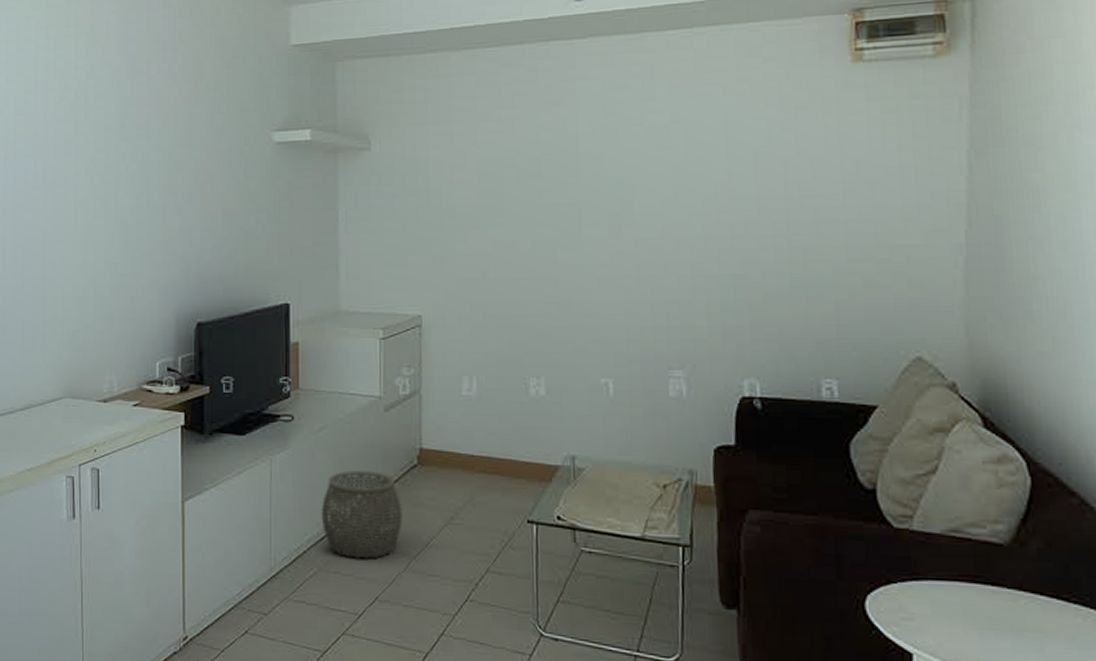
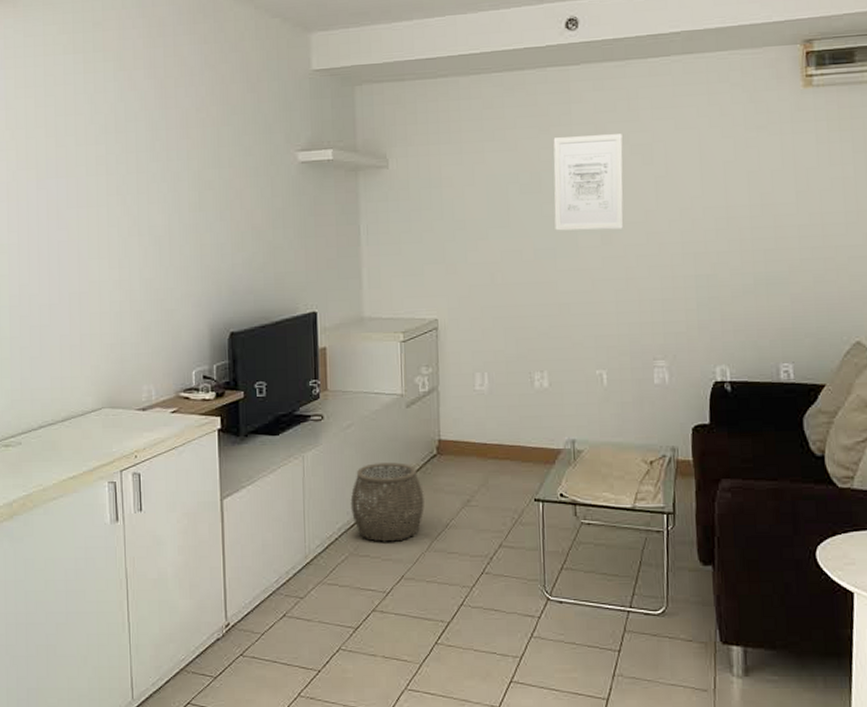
wall art: none [555,114,636,222] -> present [553,134,624,231]

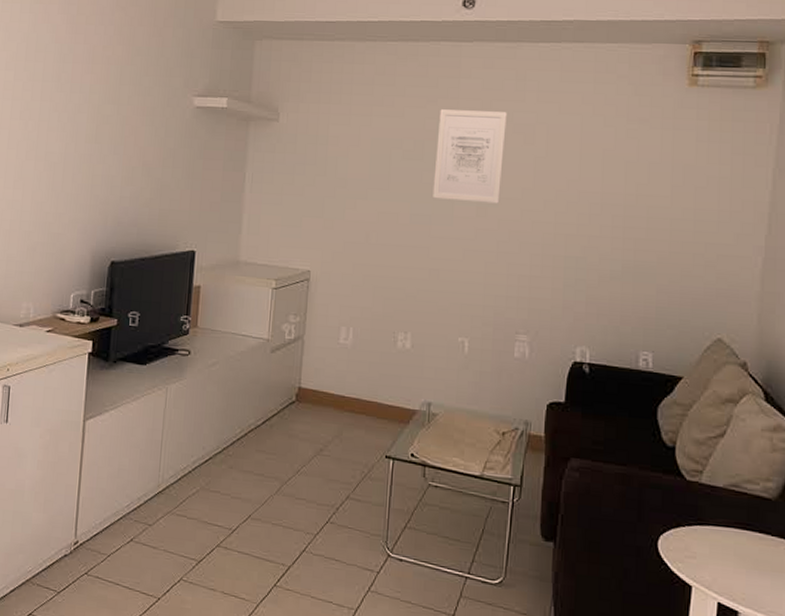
woven basket: present [350,462,425,542] -> none [206,402,279,481]

